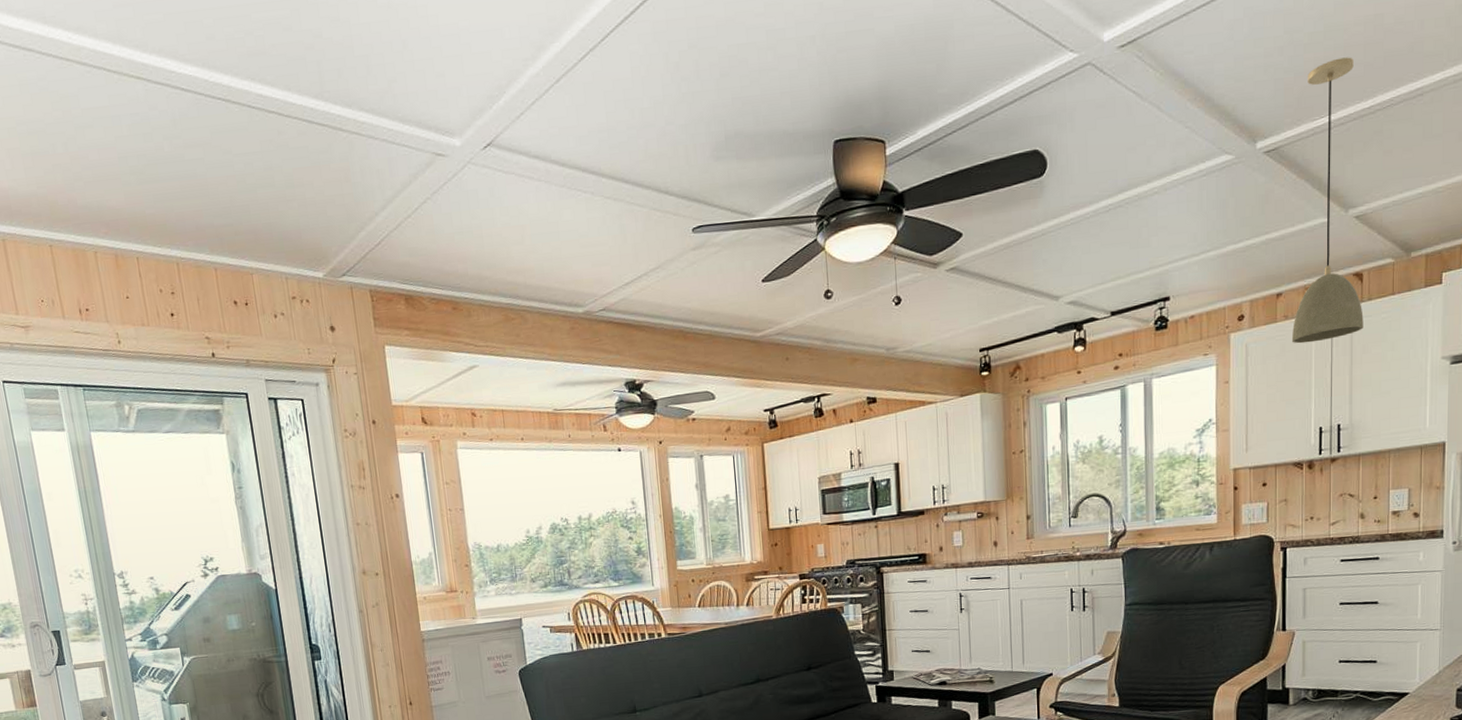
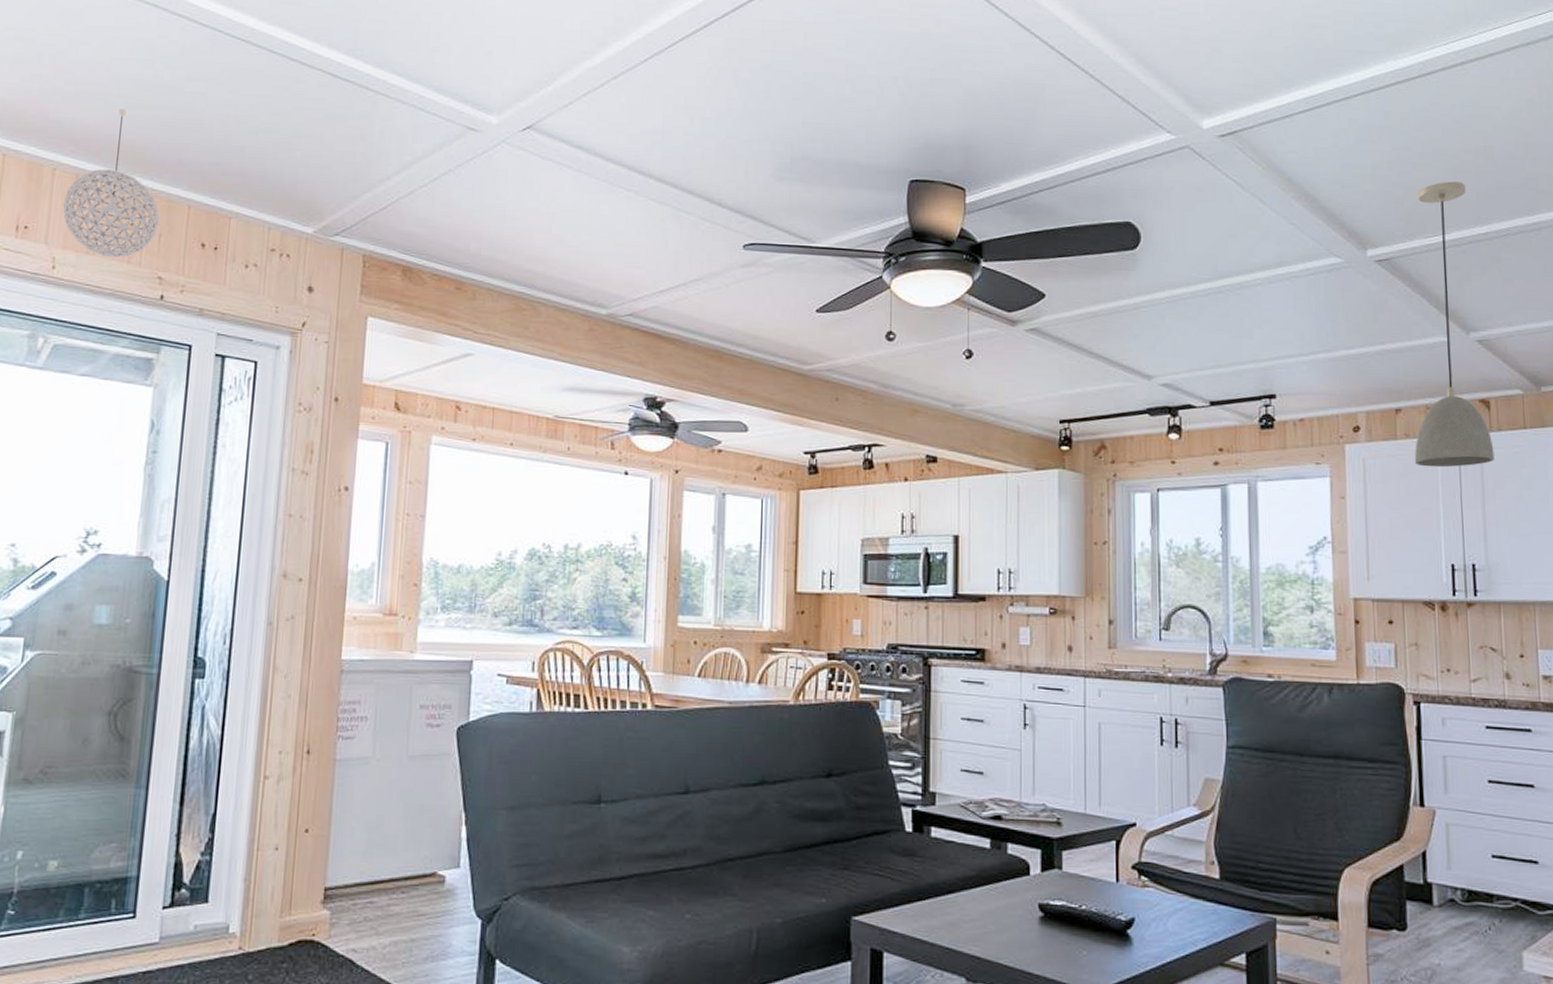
pendant light: none [110,185,195,326] -> present [62,109,160,258]

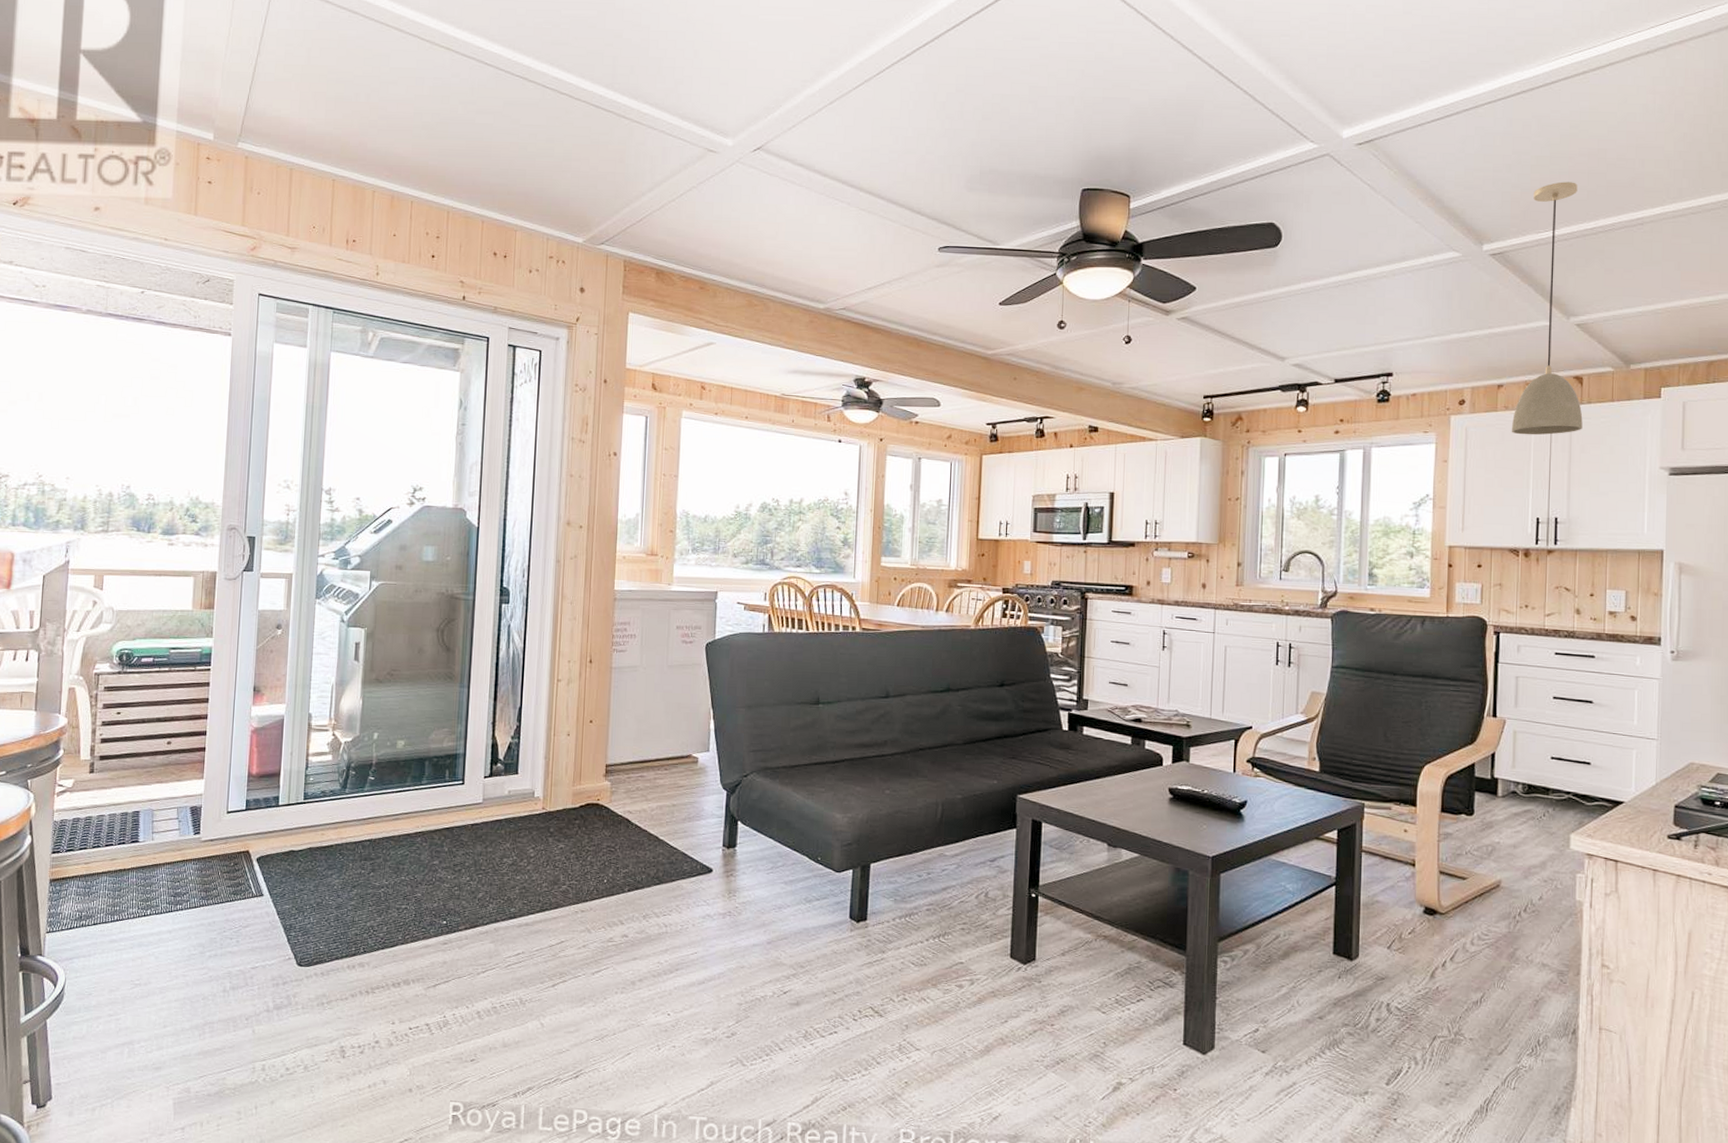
pendant light: present [62,109,160,258] -> none [382,139,459,265]

